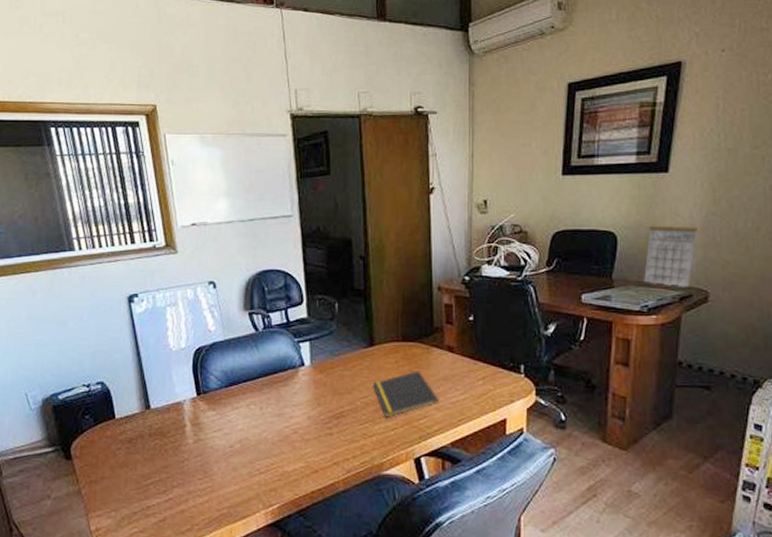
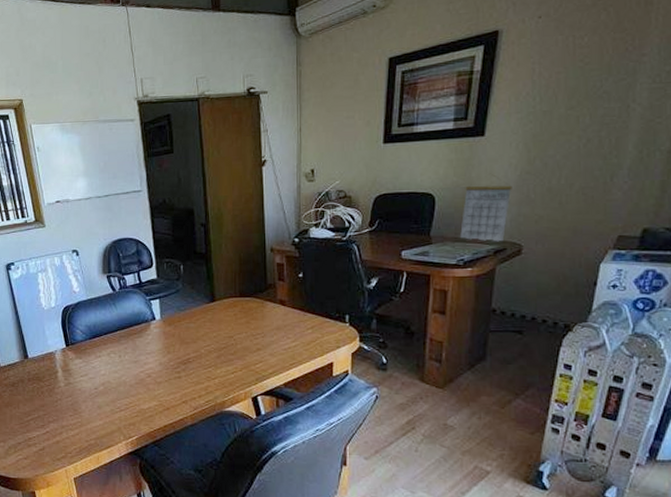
notepad: present [373,371,439,418] -> none [215,322,273,363]

